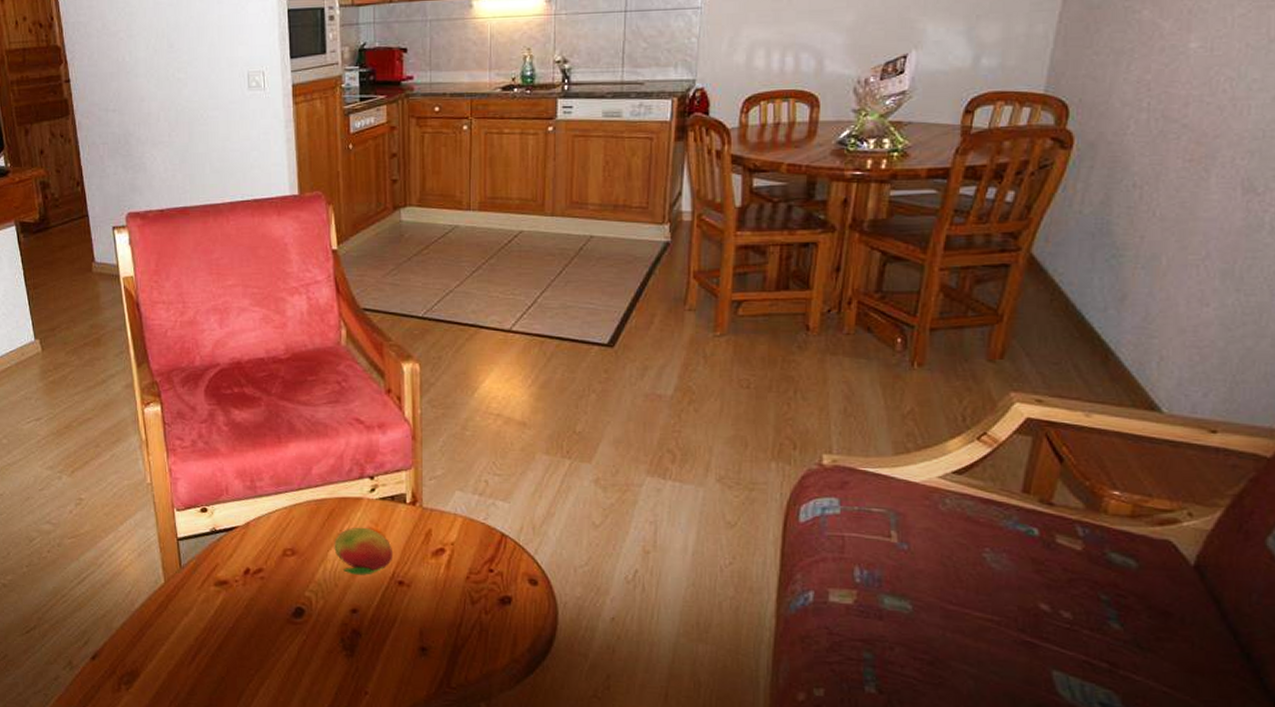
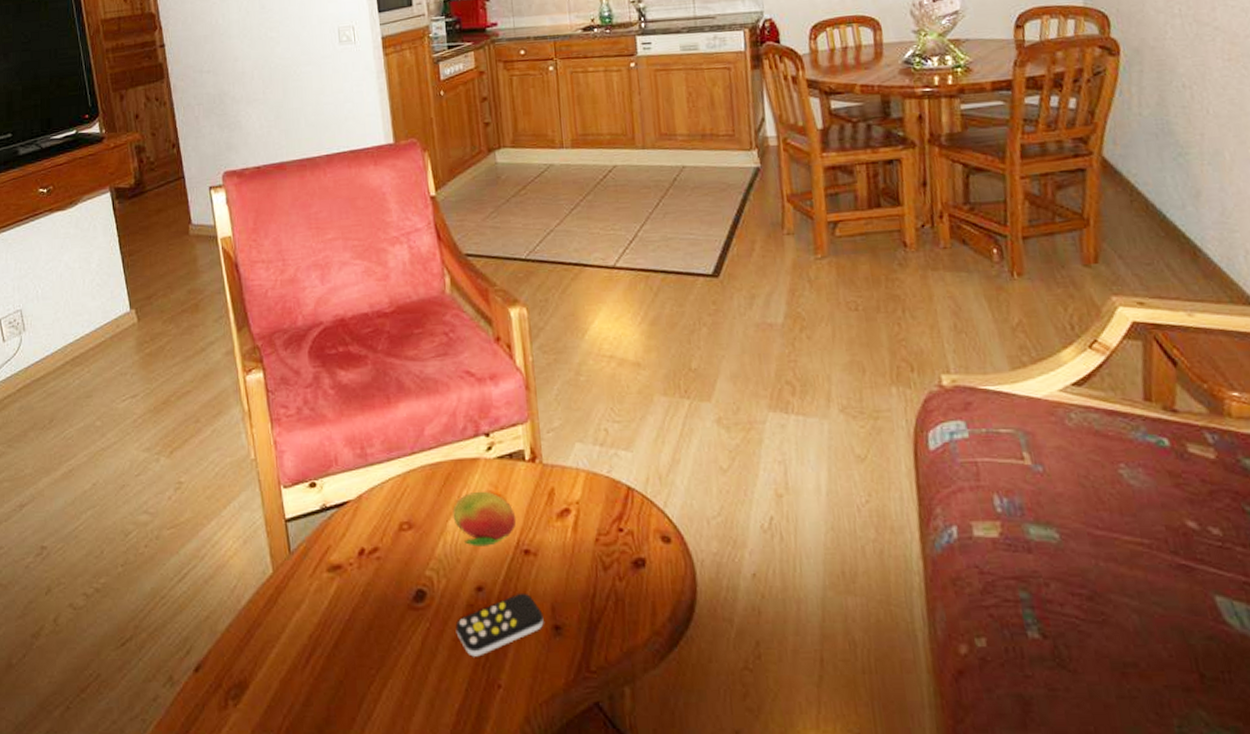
remote control: none [330,617,412,667] -> present [455,593,544,657]

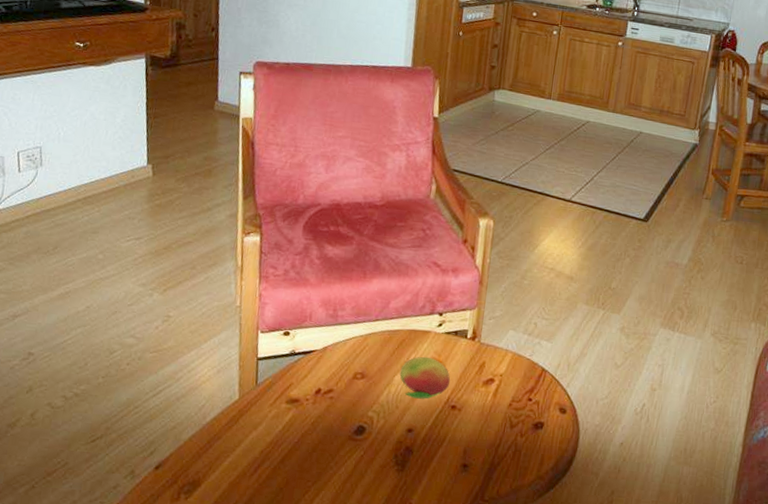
remote control: present [455,593,544,657] -> none [384,437,456,481]

